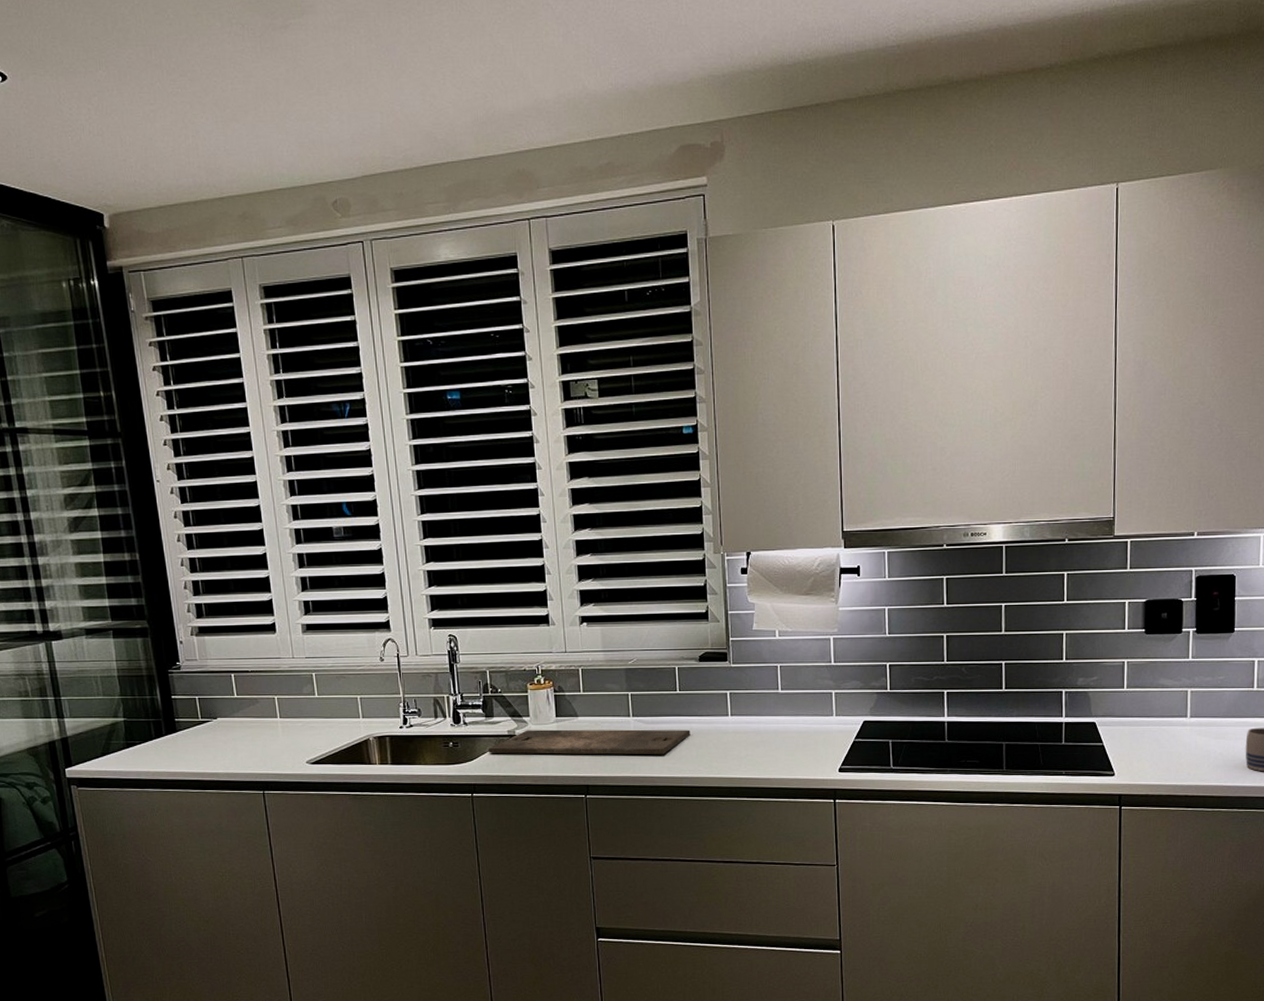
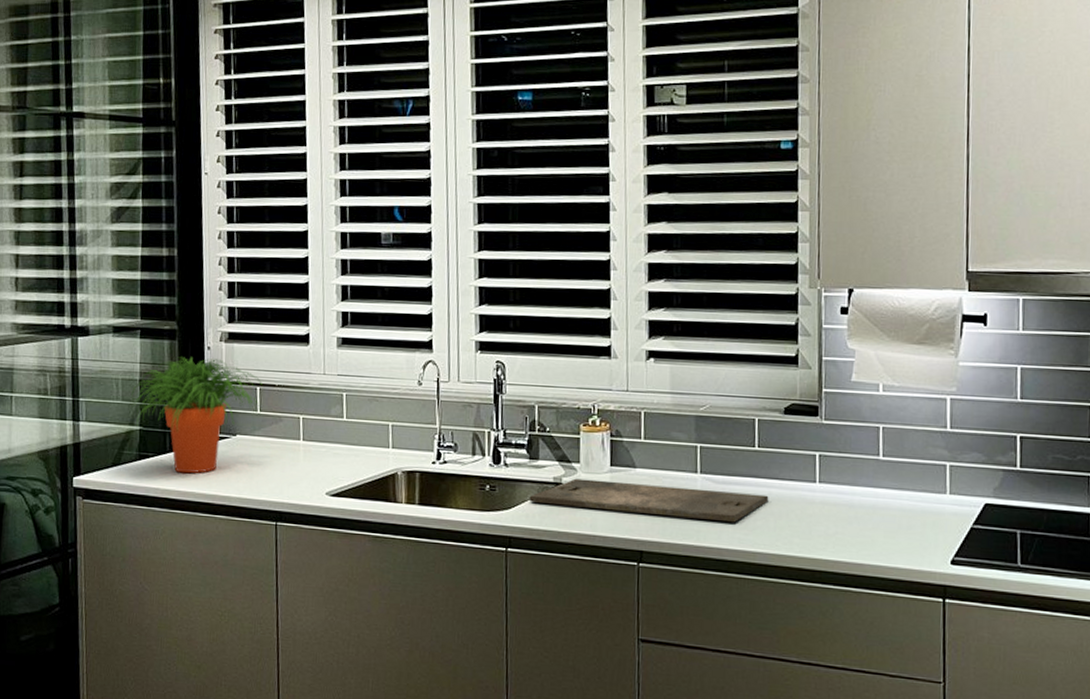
potted plant: none [111,651,238,756] -> present [131,356,262,474]

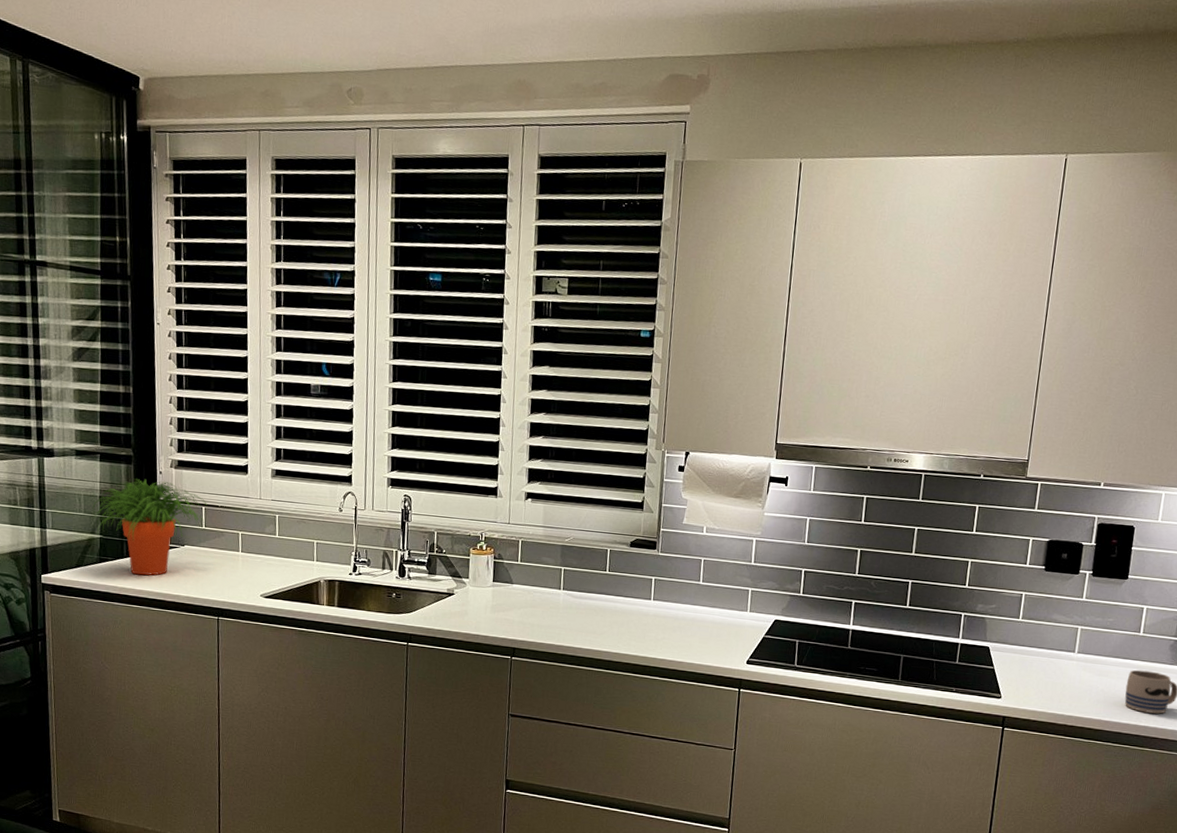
cutting board: present [529,478,769,523] -> none [427,590,615,629]

